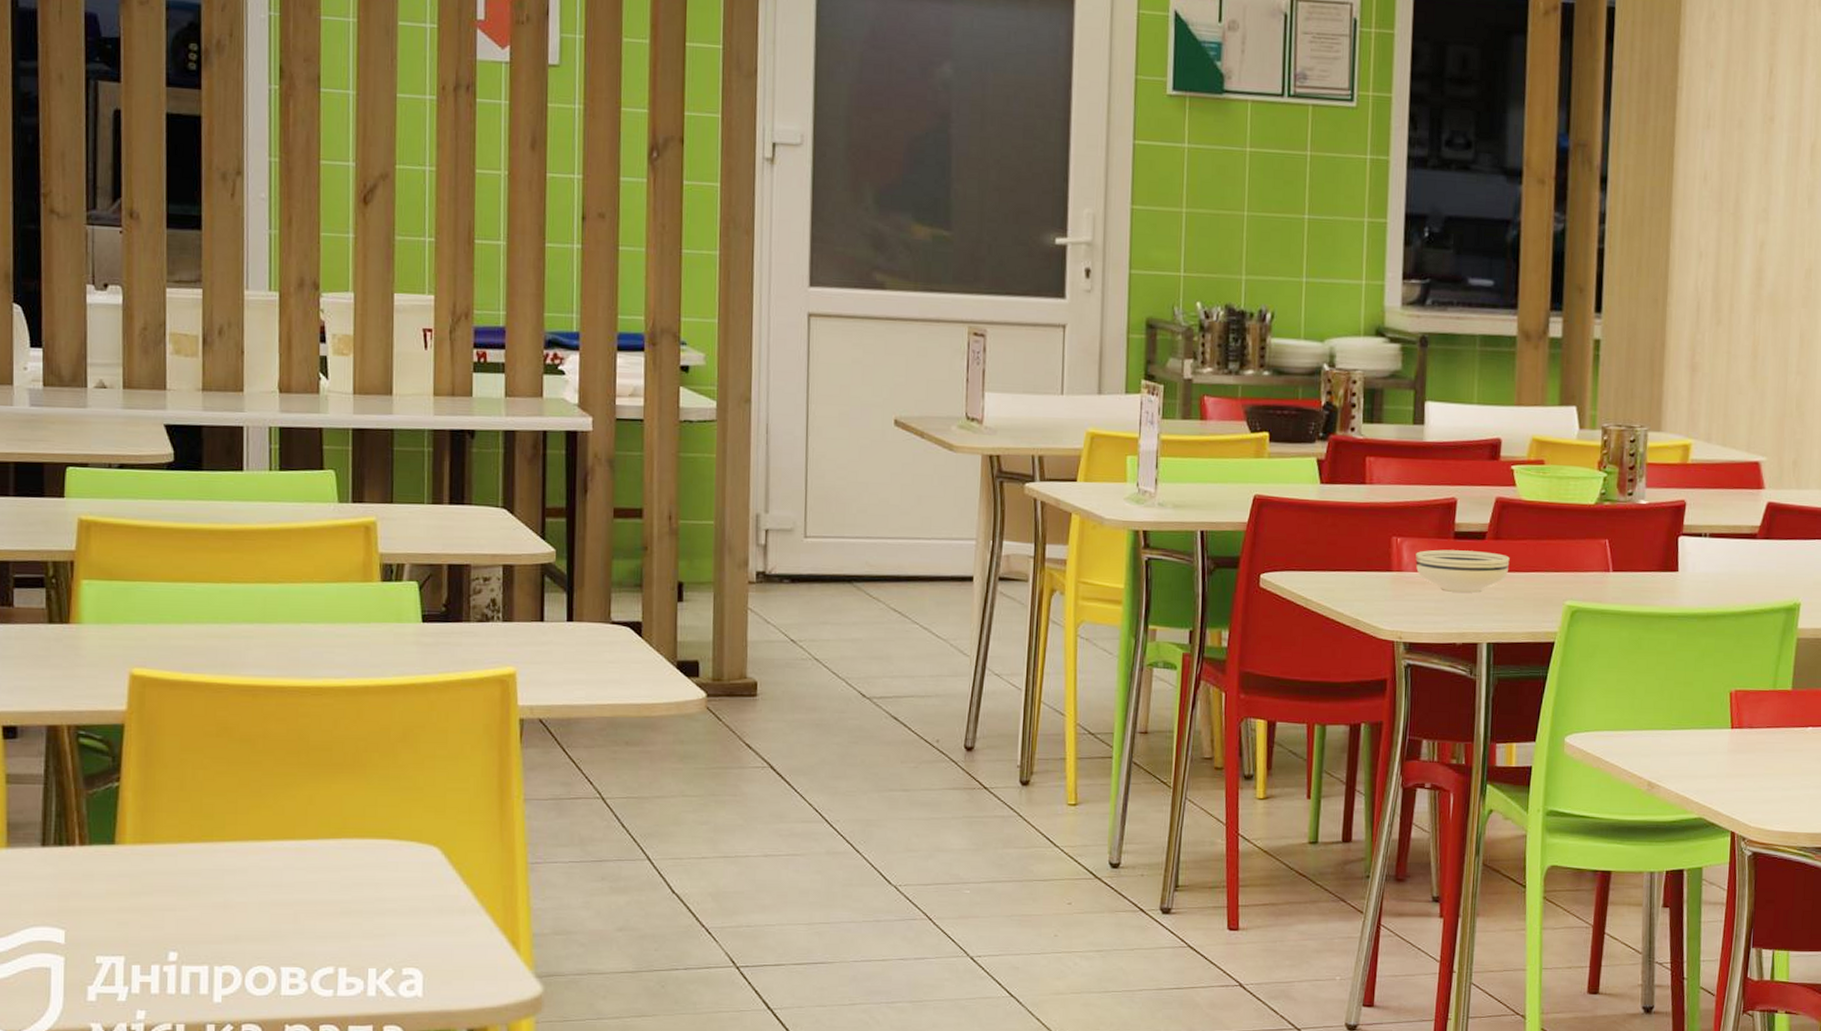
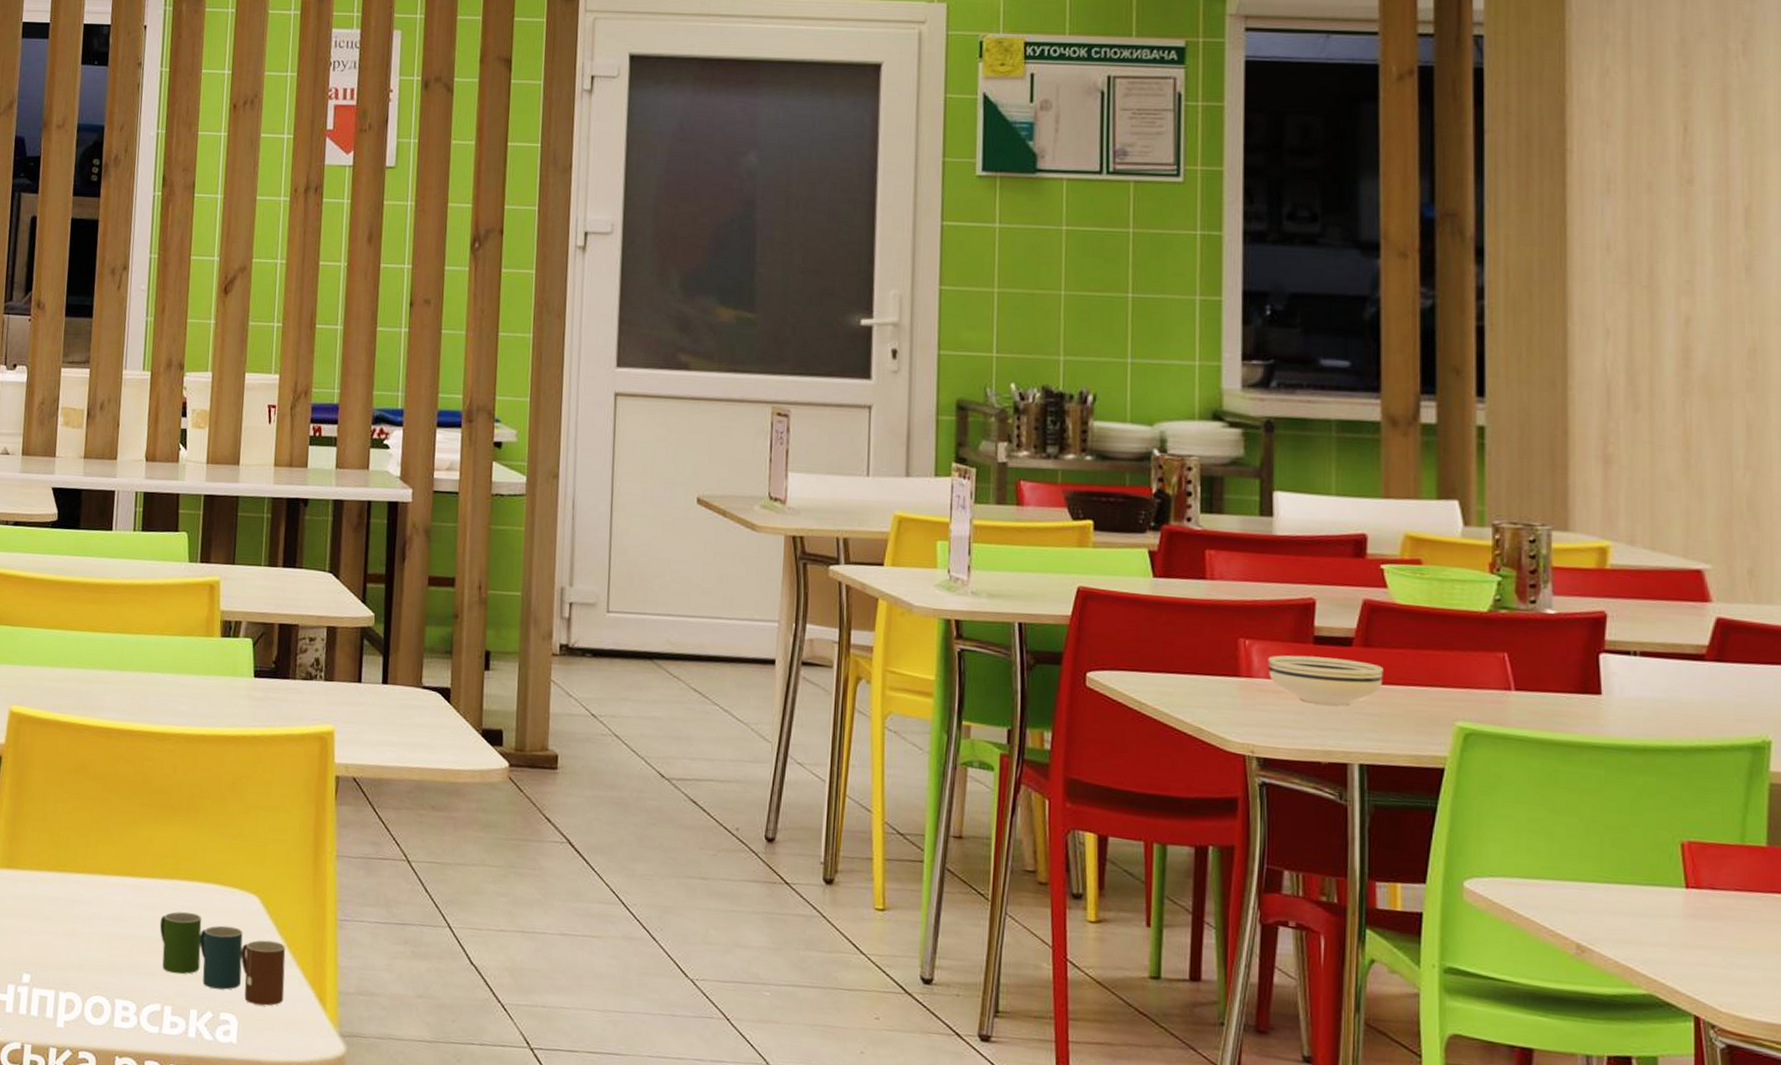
cup: none [327,870,473,956] -> present [159,911,286,1006]

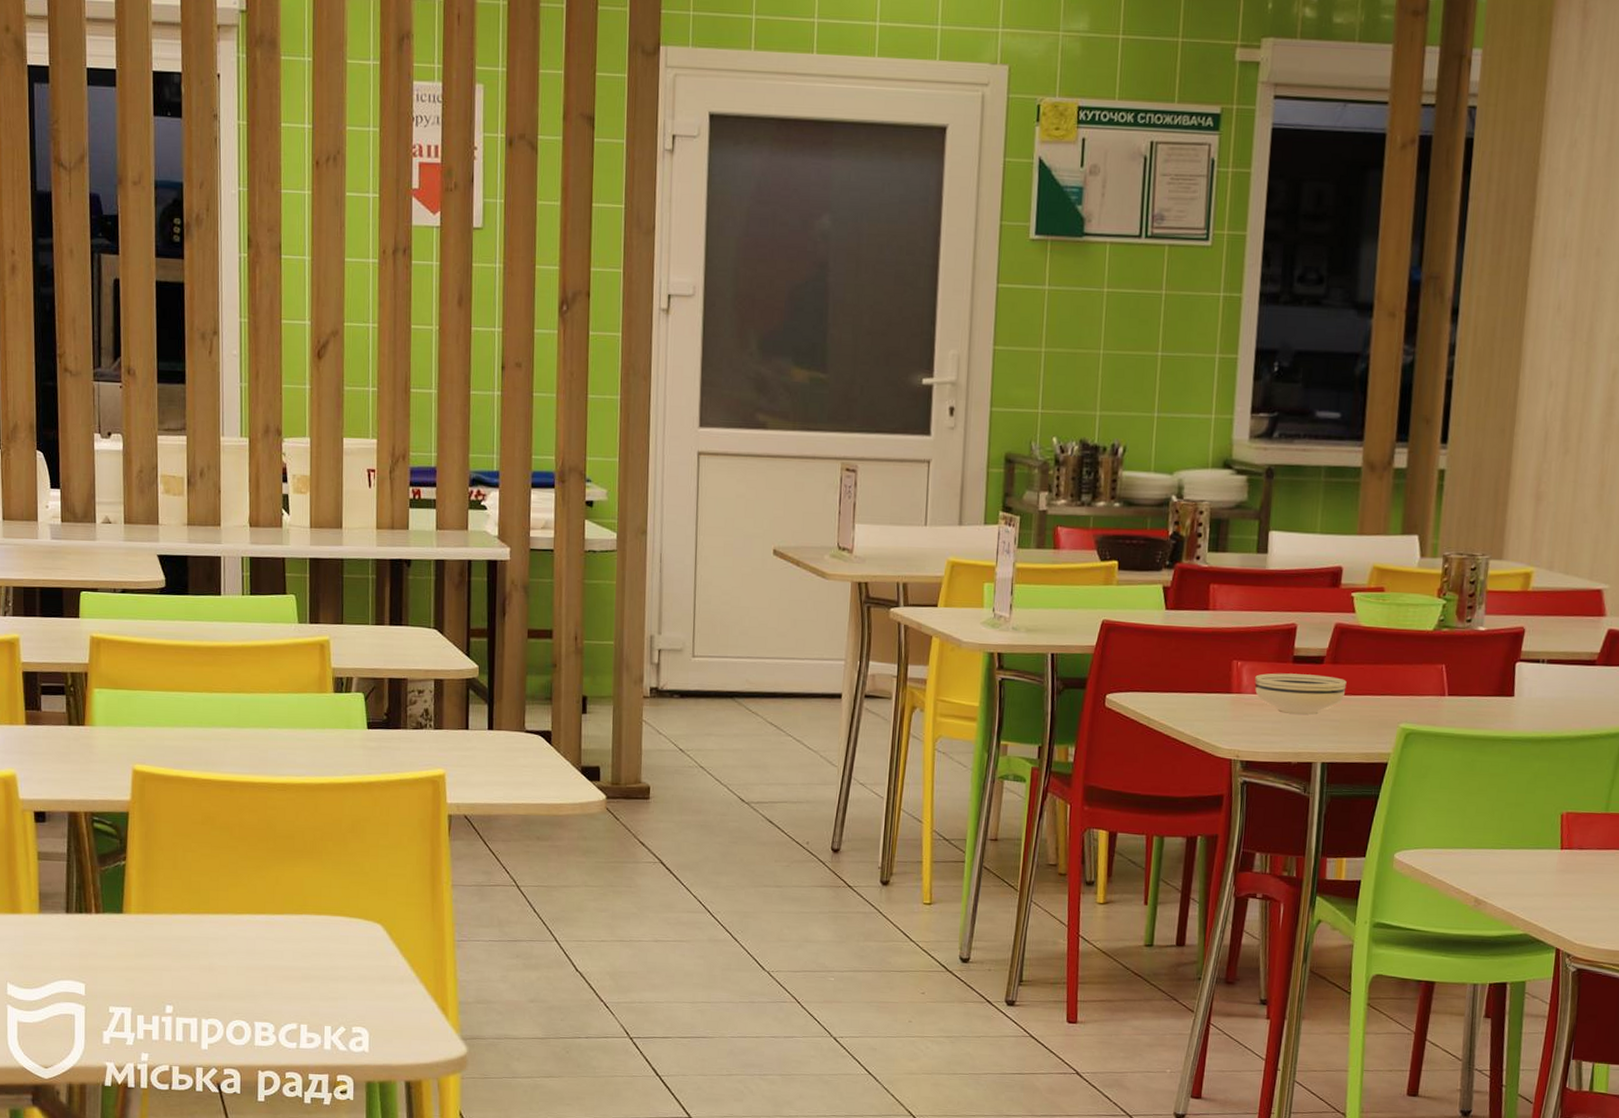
cup: present [159,911,286,1006] -> none [291,942,410,1019]

